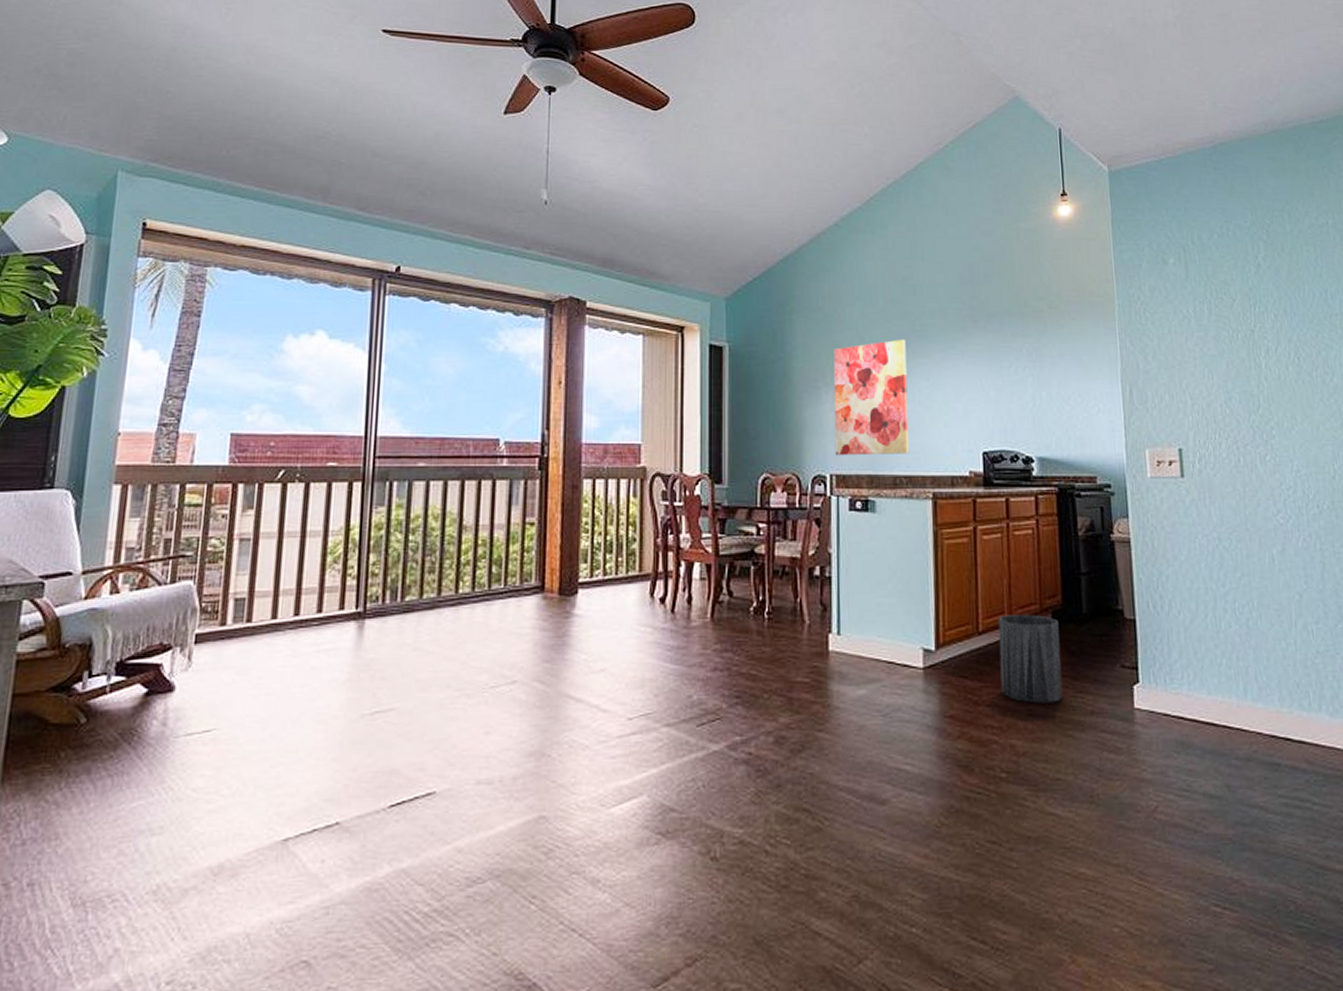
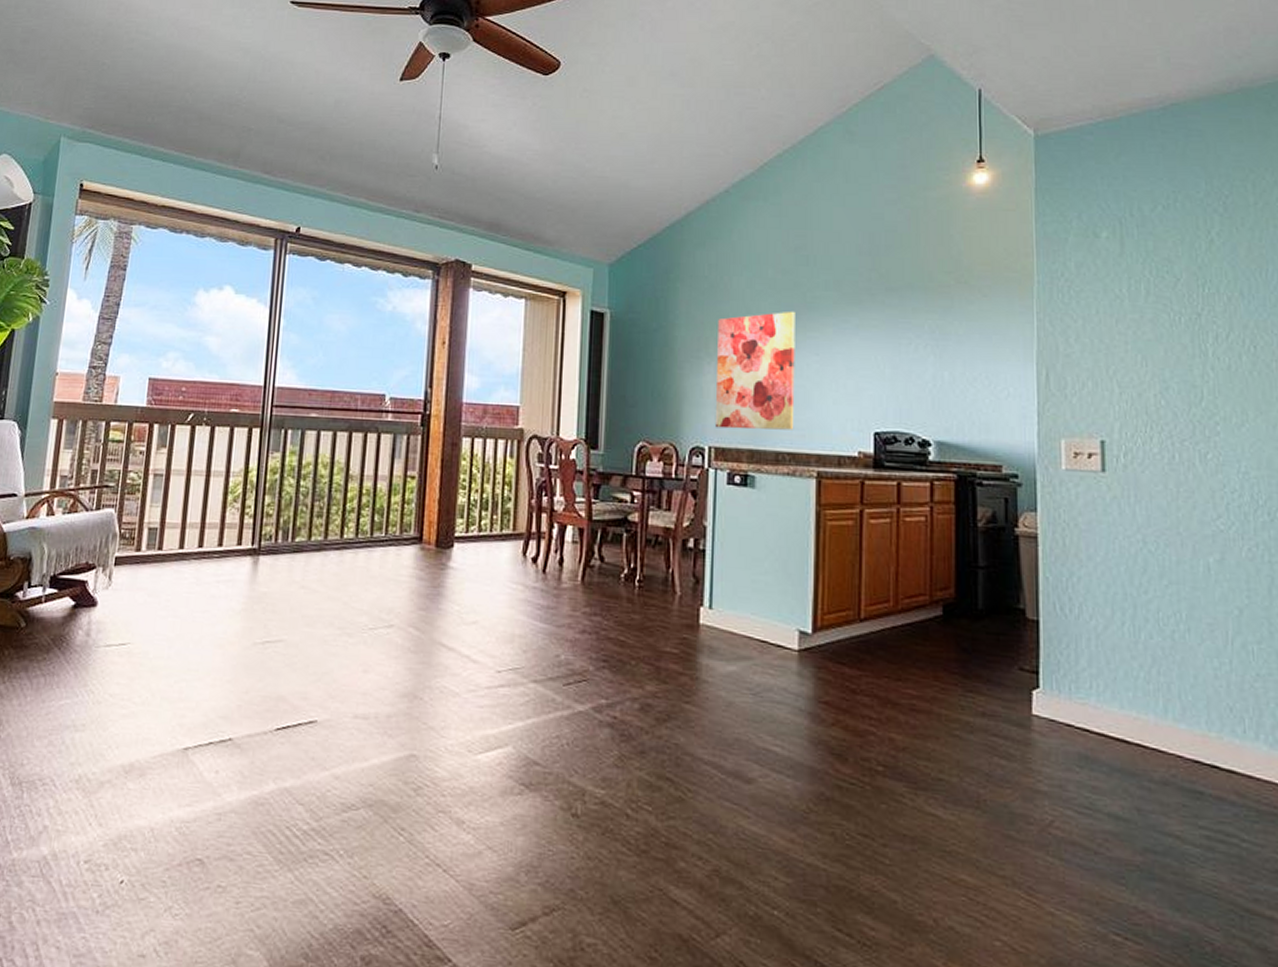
trash can: present [998,615,1063,703] -> none [882,603,951,700]

